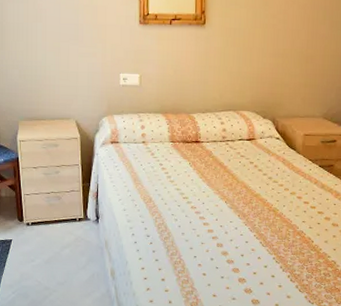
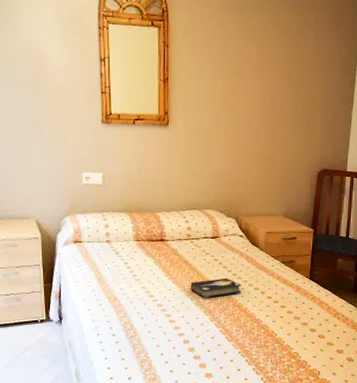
hardback book: none [223,181,277,202] -> present [189,278,241,299]

